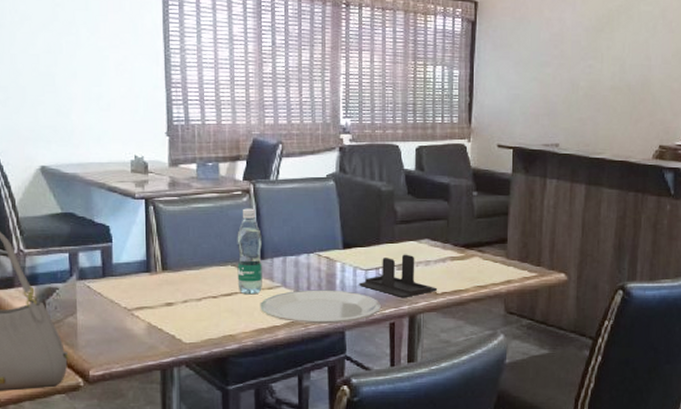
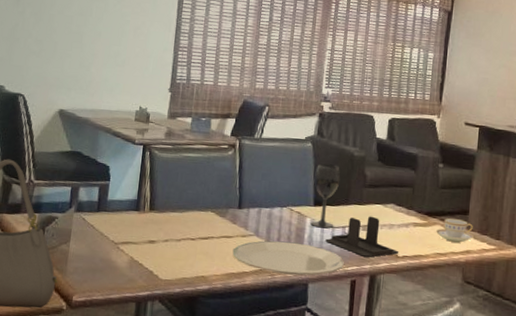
bottle: present [237,208,262,295] -> none [214,161,242,241]
wine glass: none [341,202,369,272] -> present [310,163,341,229]
teacup: none [475,249,514,273] -> present [436,218,474,243]

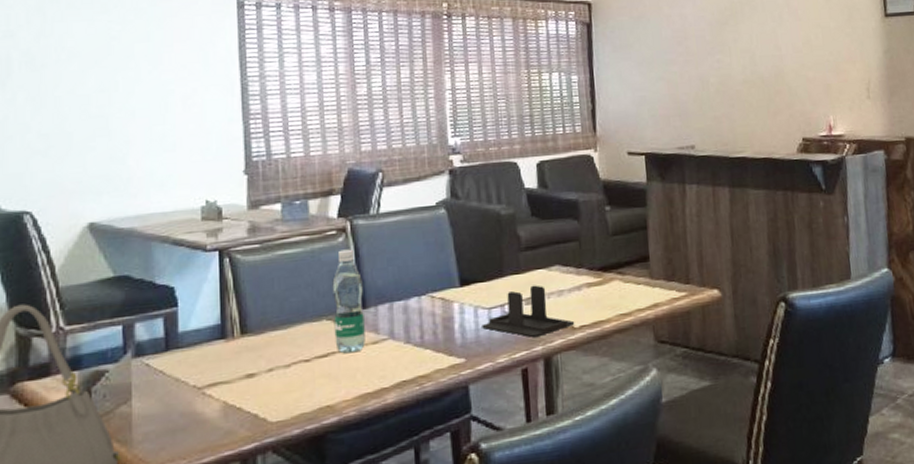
bottle: none [214,161,242,241] -> present [332,249,365,354]
plate: present [232,240,345,276] -> none [363,336,511,382]
wine glass: present [310,163,341,229] -> none [455,230,490,313]
teacup: present [436,218,474,243] -> none [615,268,659,298]

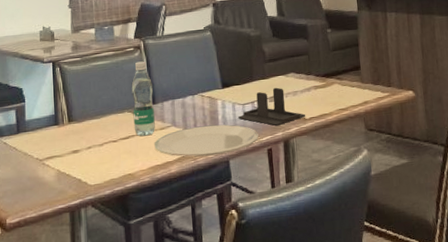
plate: none [363,336,511,382] -> present [154,124,260,157]

